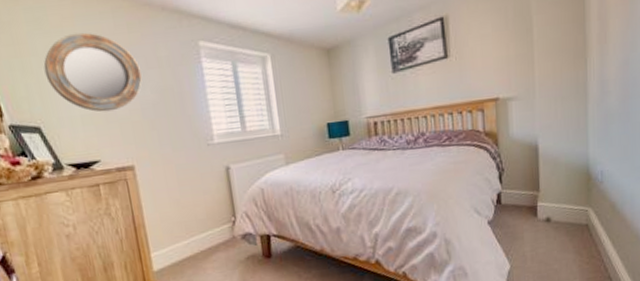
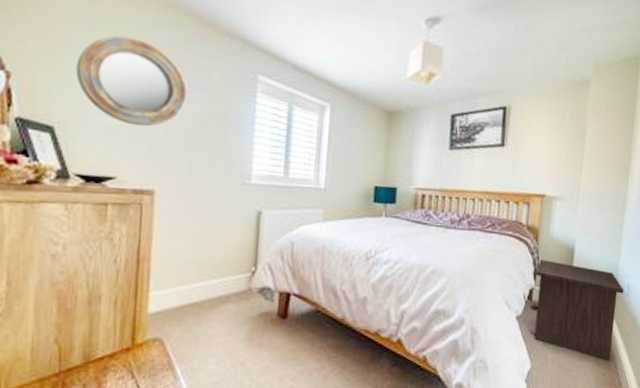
nightstand: none [500,161,598,251] -> present [530,259,624,362]

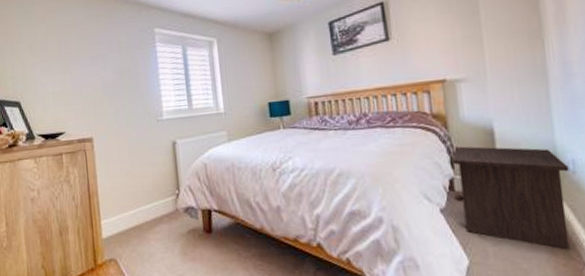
home mirror: present [76,35,187,127] -> none [28,23,105,90]

